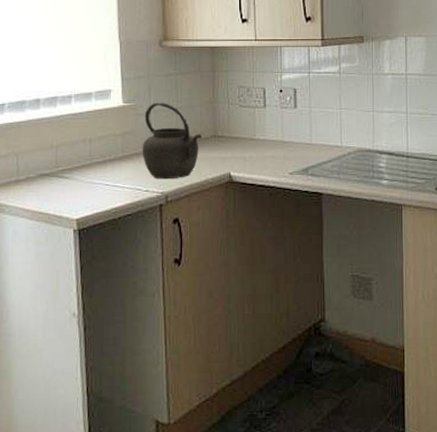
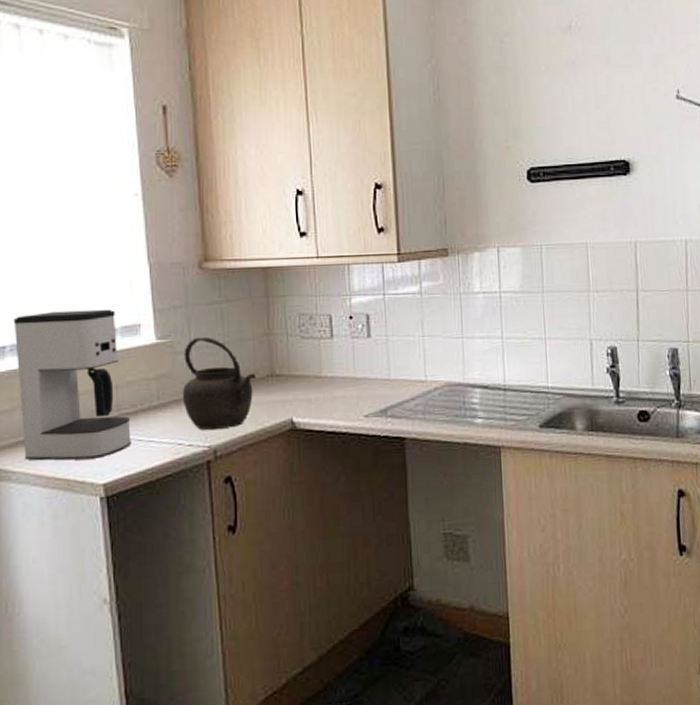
coffee maker: none [11,76,100,198] -> present [13,309,131,461]

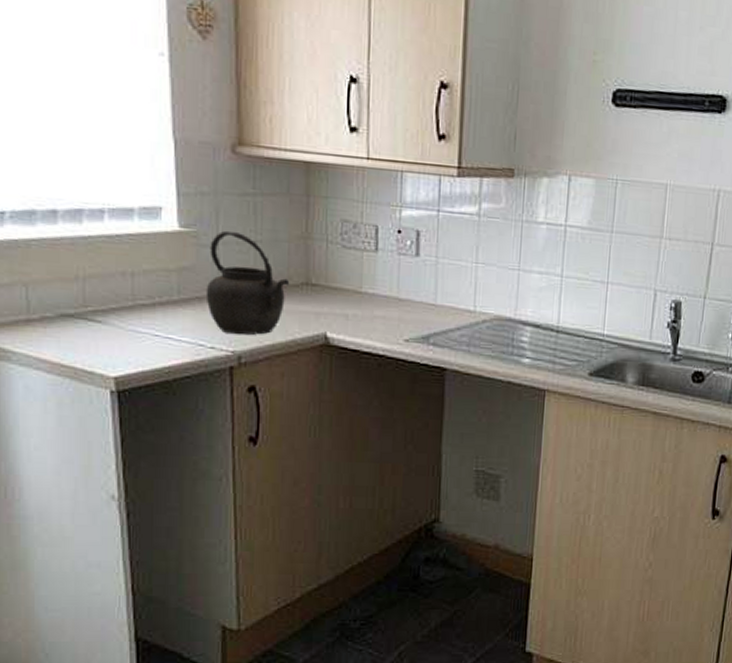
coffee maker: present [13,309,131,461] -> none [14,178,147,349]

